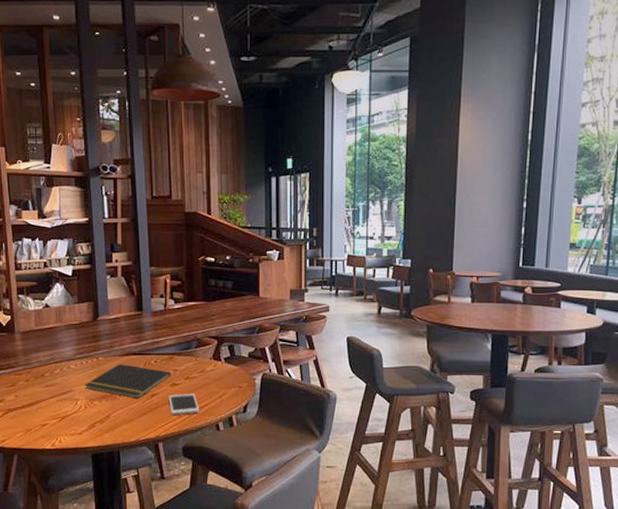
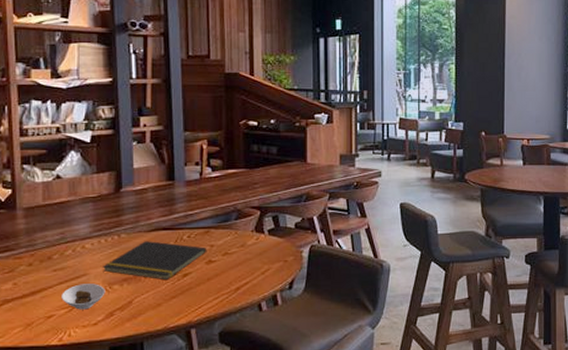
saucer: none [53,399,88,421] -> present [62,283,105,310]
cell phone: present [168,393,200,415] -> none [203,270,240,296]

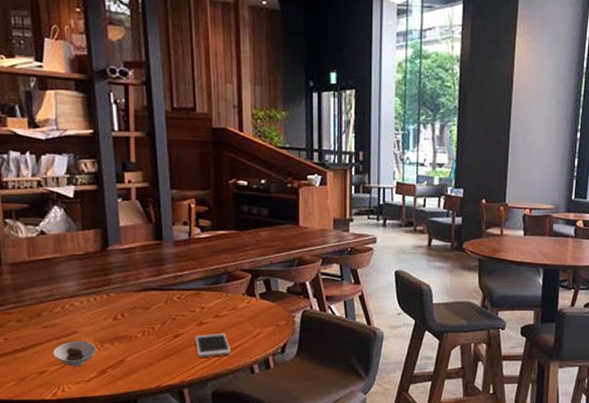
notepad: present [103,241,207,281] -> none [93,301,198,341]
cell phone: none [203,270,240,296] -> present [195,333,232,357]

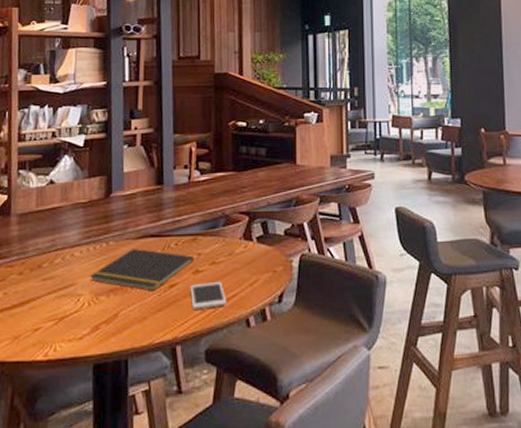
saucer: present [53,341,97,367] -> none [49,294,92,323]
notepad: none [93,301,198,341] -> present [90,249,195,292]

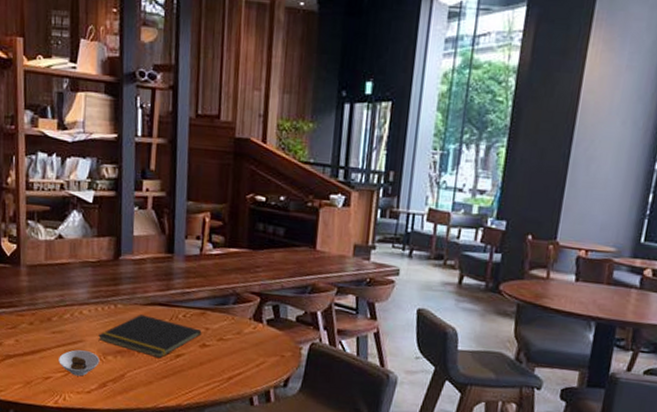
saucer: none [49,294,92,323] -> present [59,349,100,377]
cell phone: present [190,281,227,309] -> none [196,357,232,383]

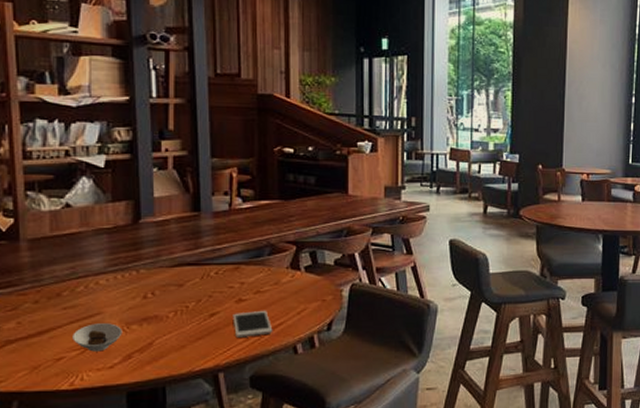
notepad: present [98,314,202,359] -> none [119,277,237,320]
cell phone: none [196,357,232,383] -> present [232,310,273,338]

